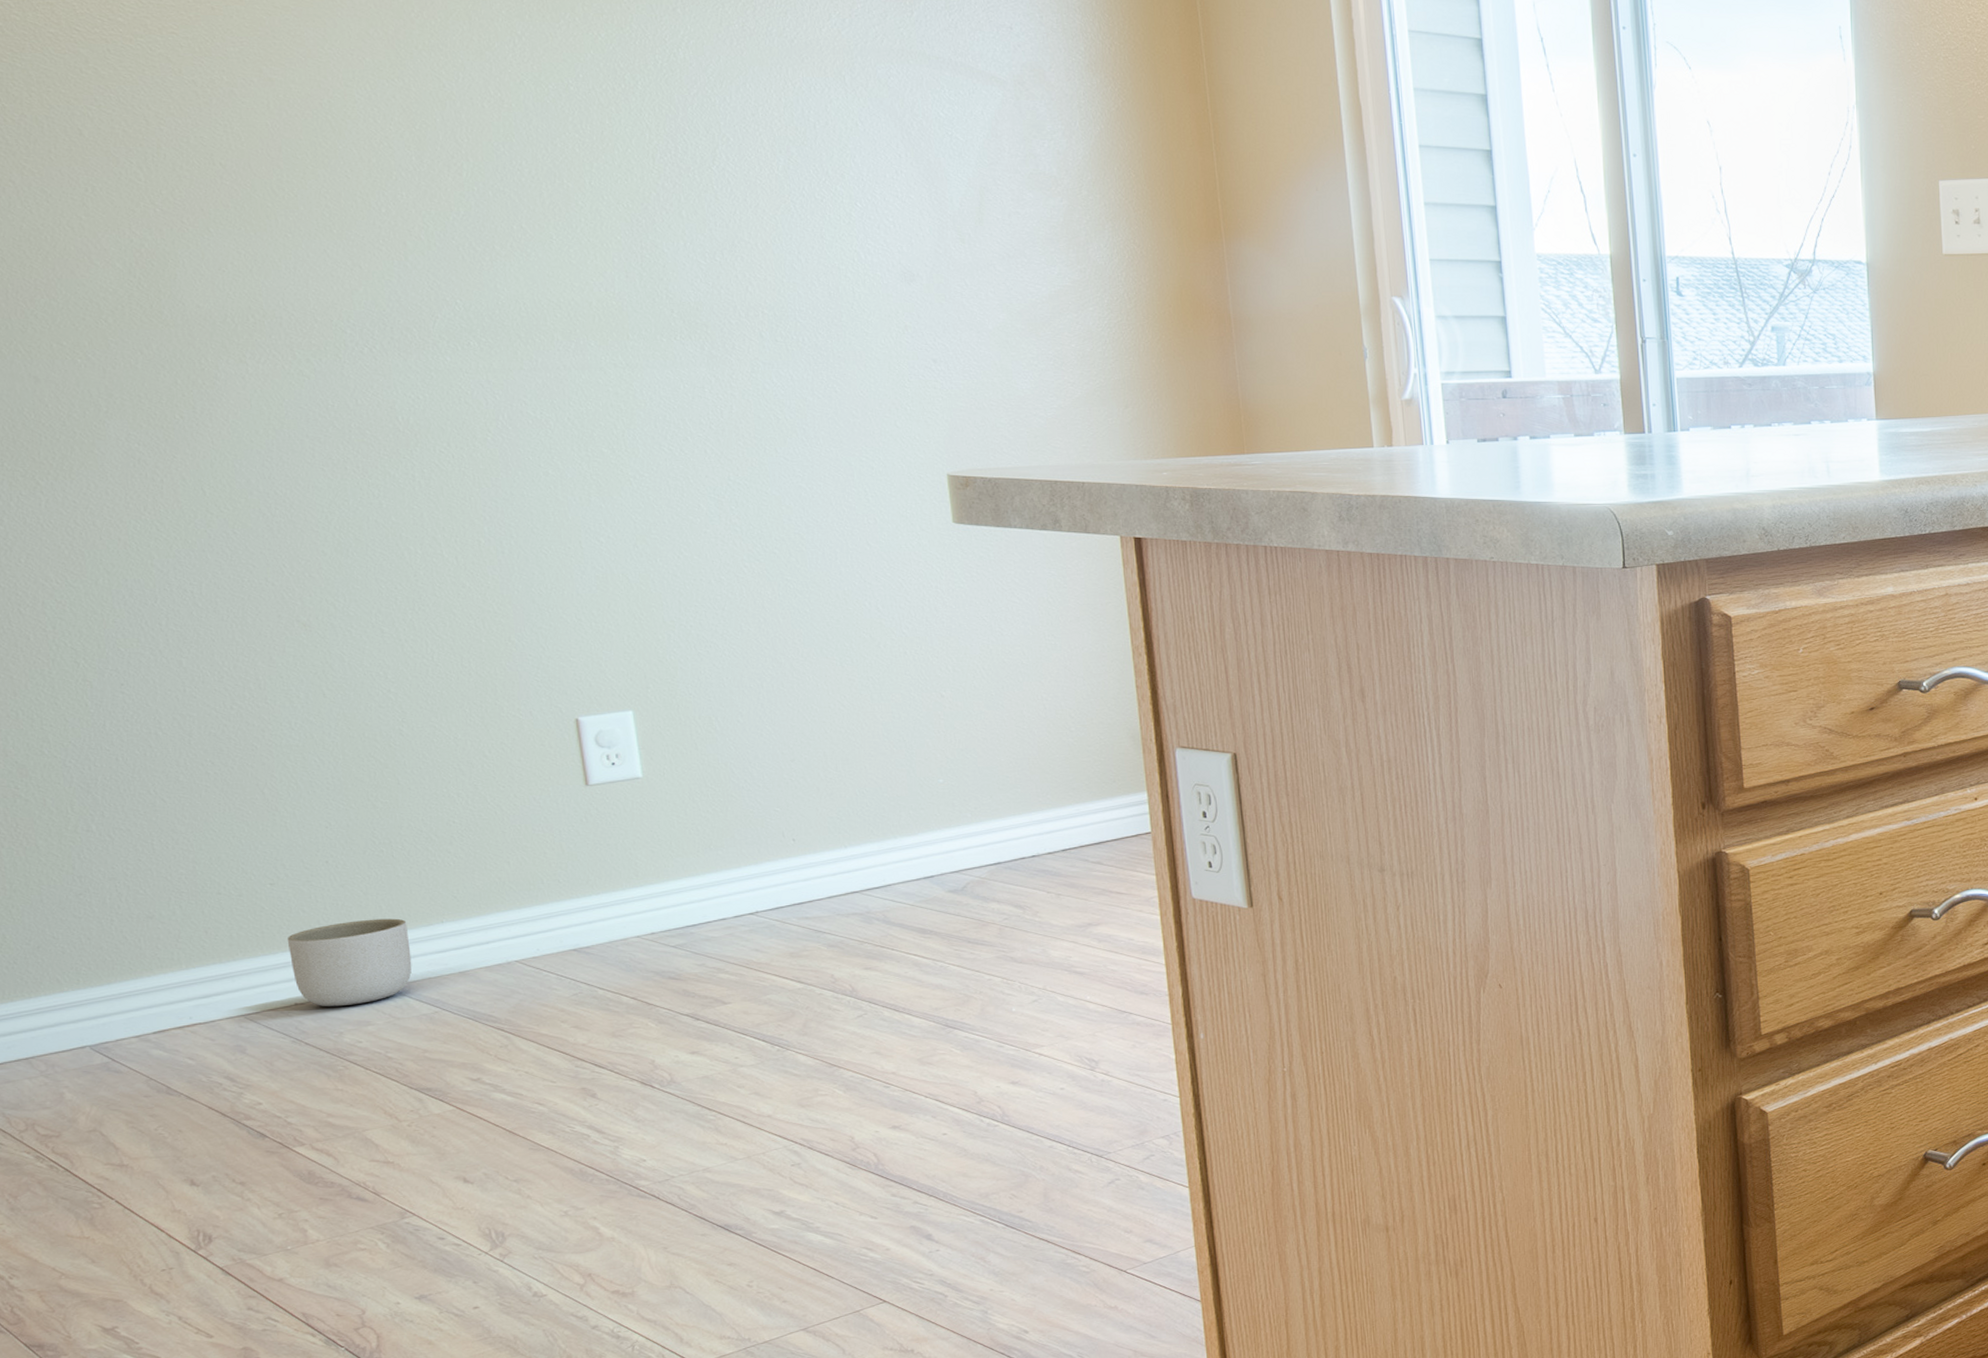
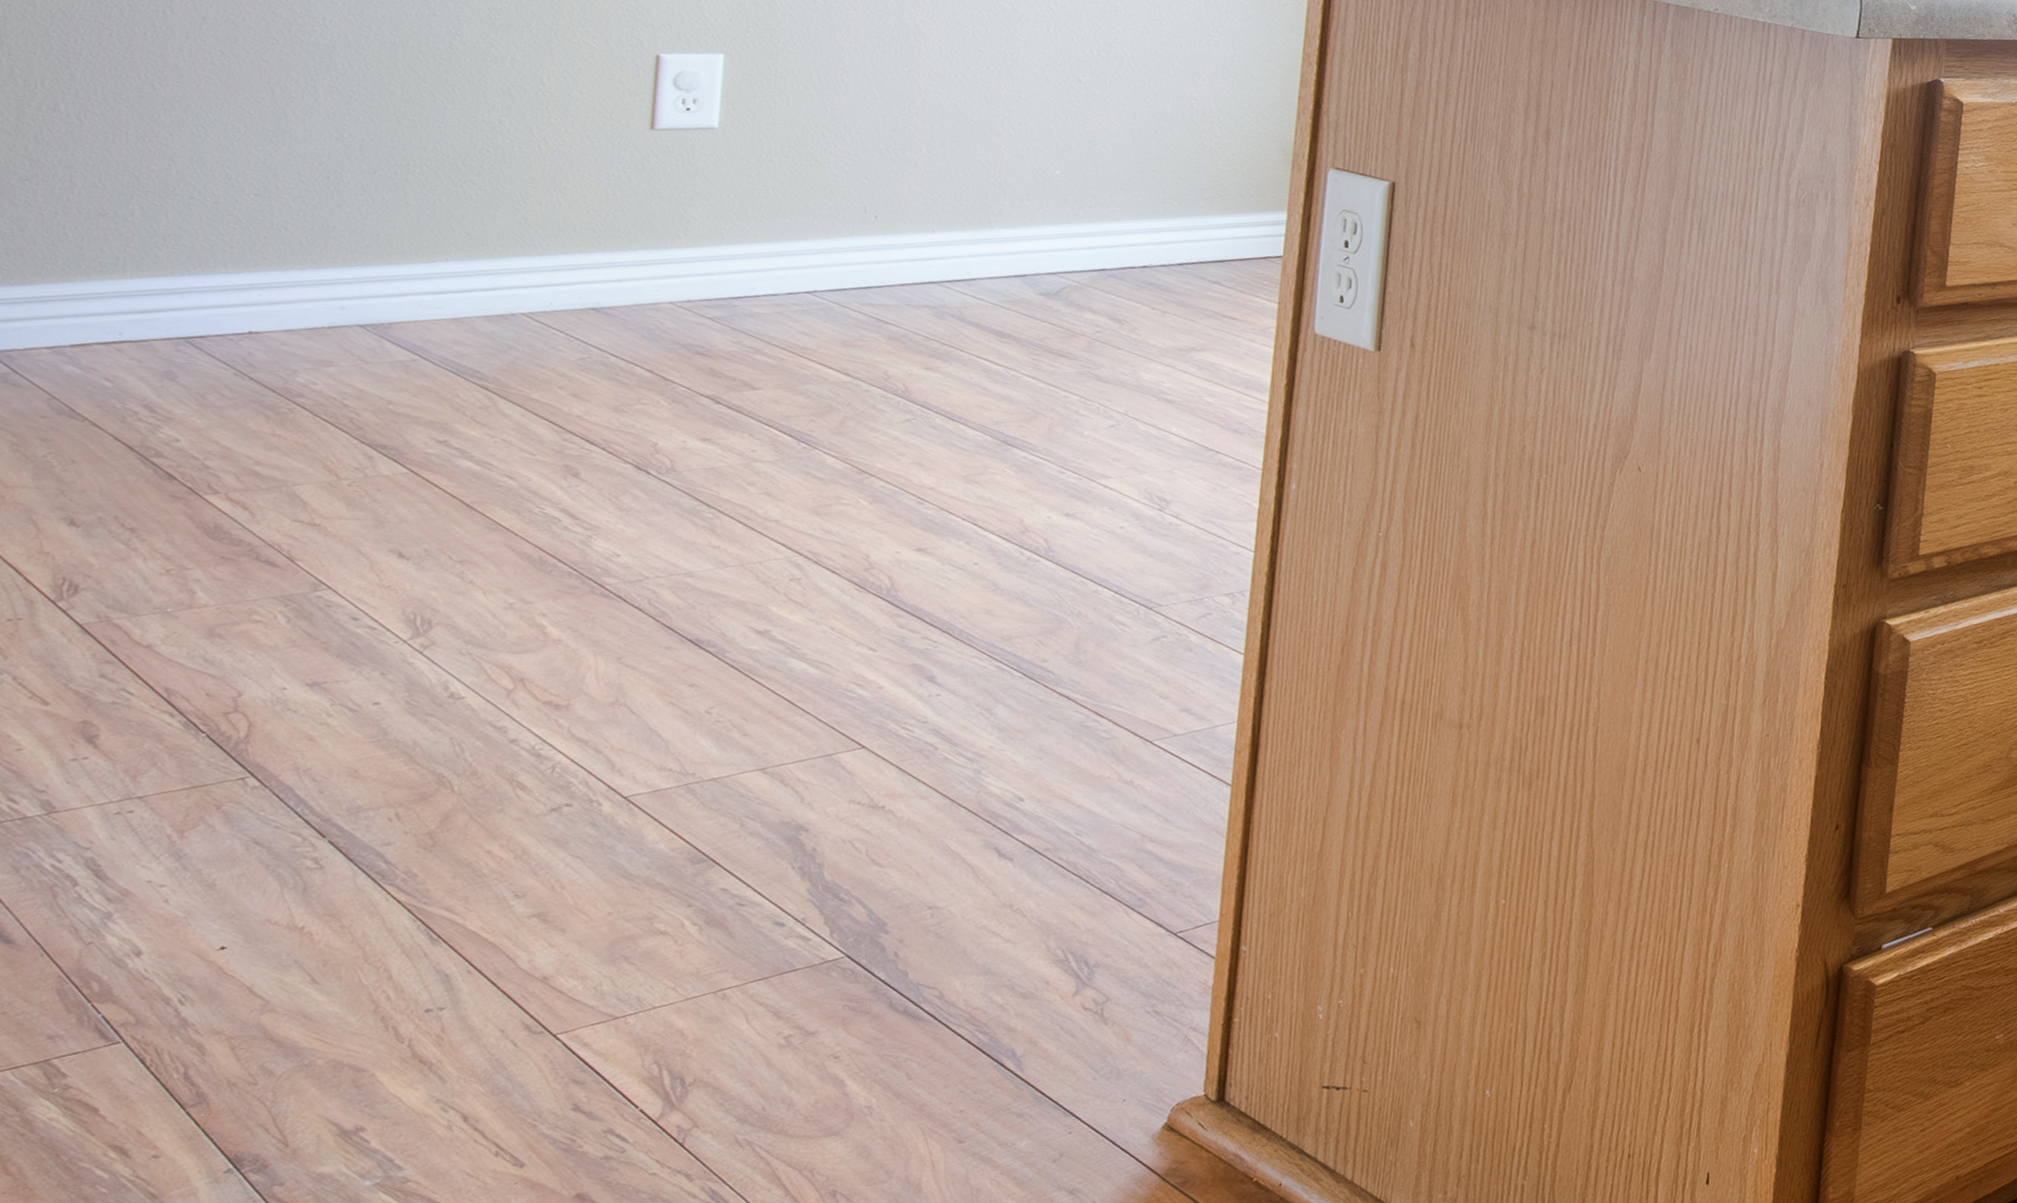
planter: present [287,918,412,1007] -> none [255,246,405,341]

